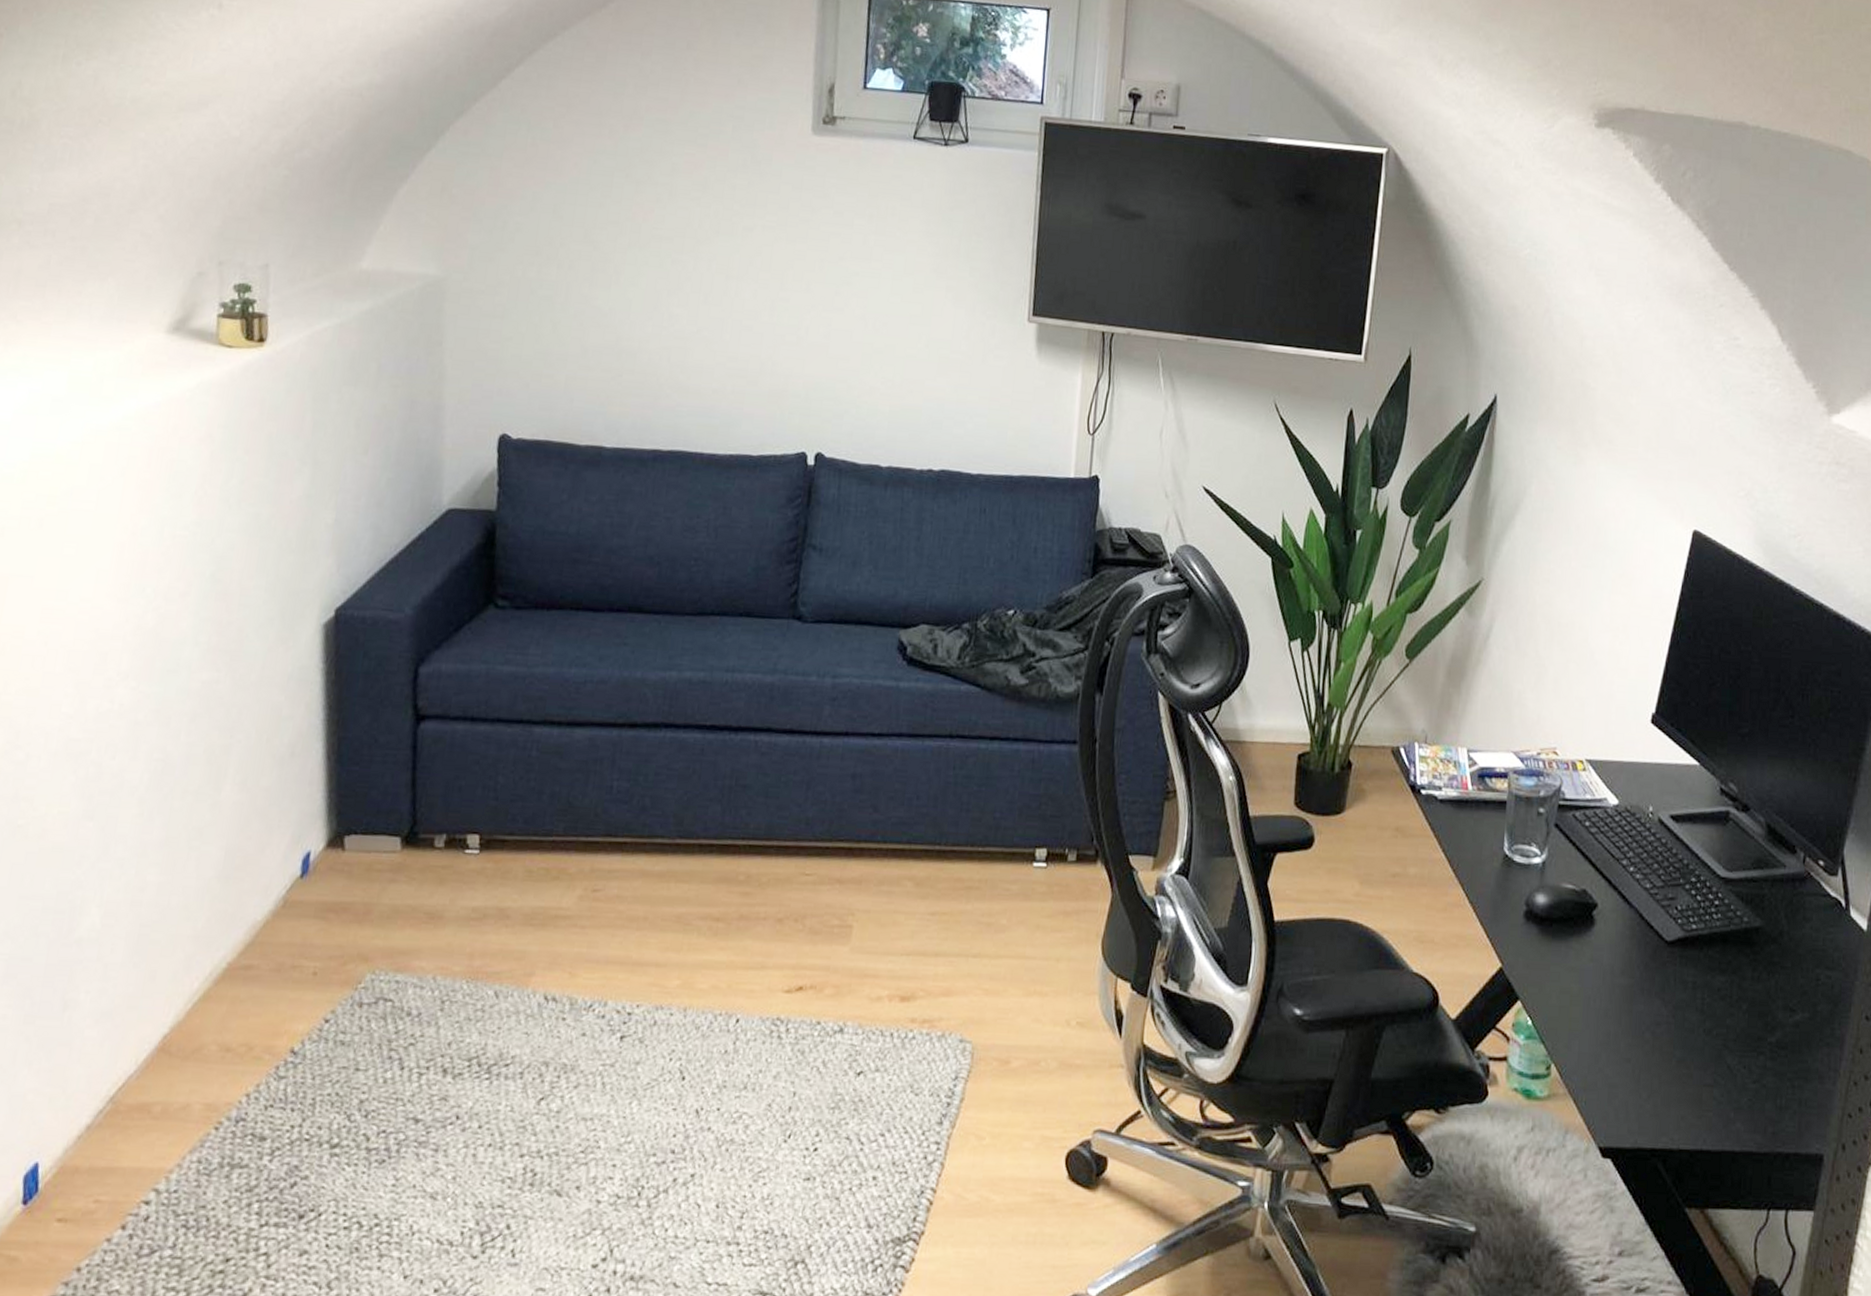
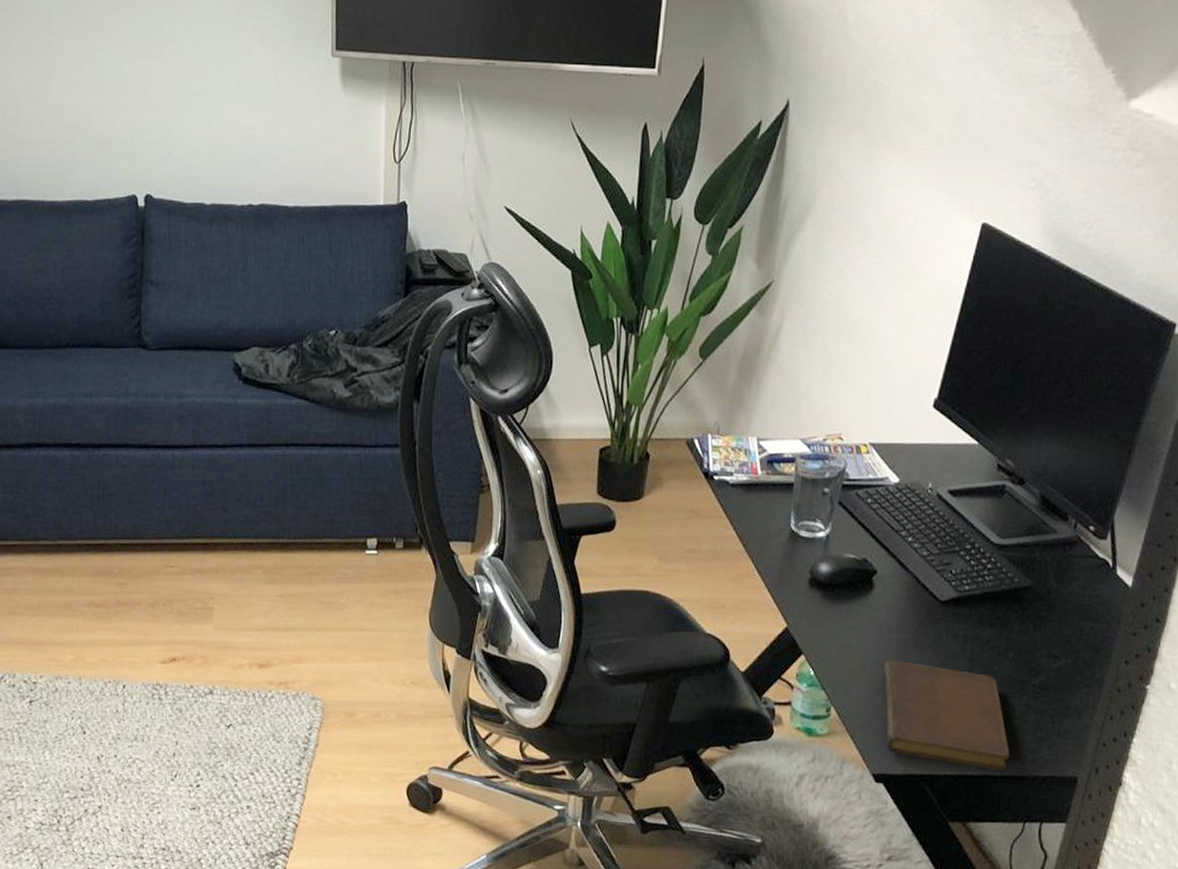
notebook: none [1607,1010,1749,1145] -> present [883,661,1010,771]

